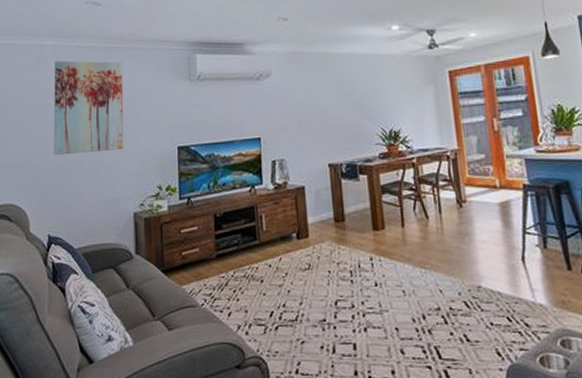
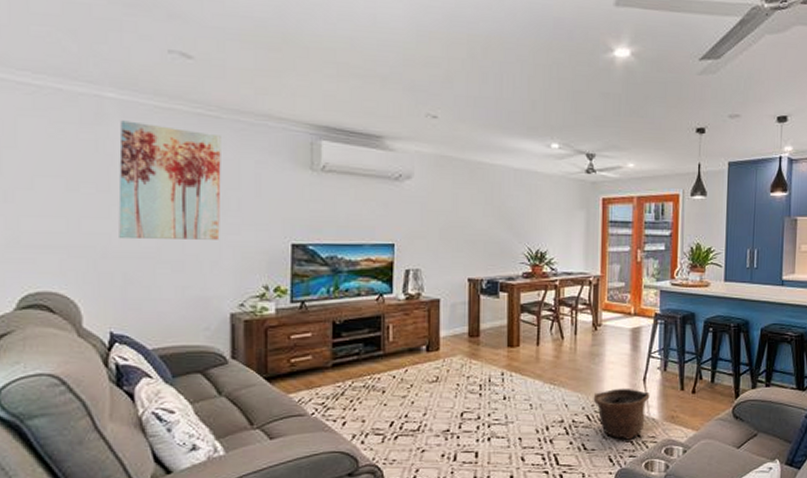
basket: none [468,269,533,330] -> present [593,388,650,440]

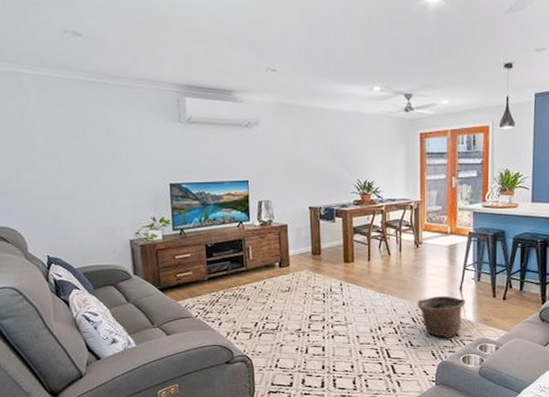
wall art: present [118,120,221,240] -> none [36,91,117,185]

